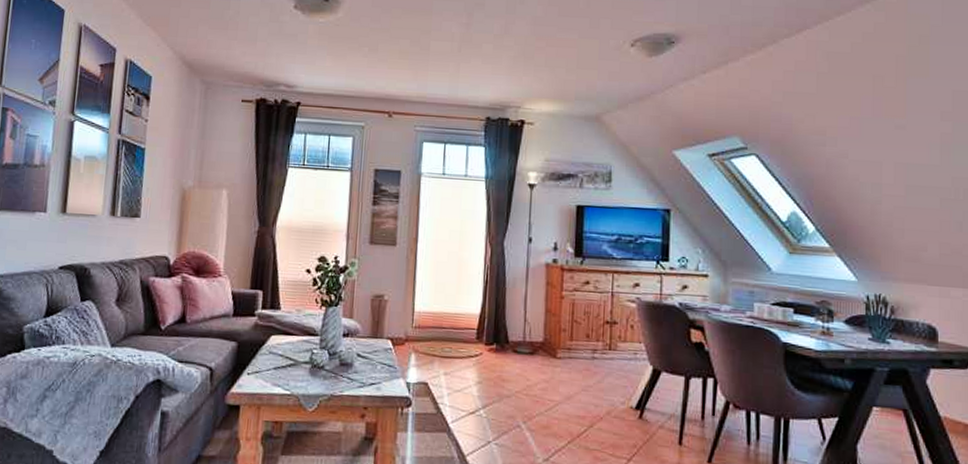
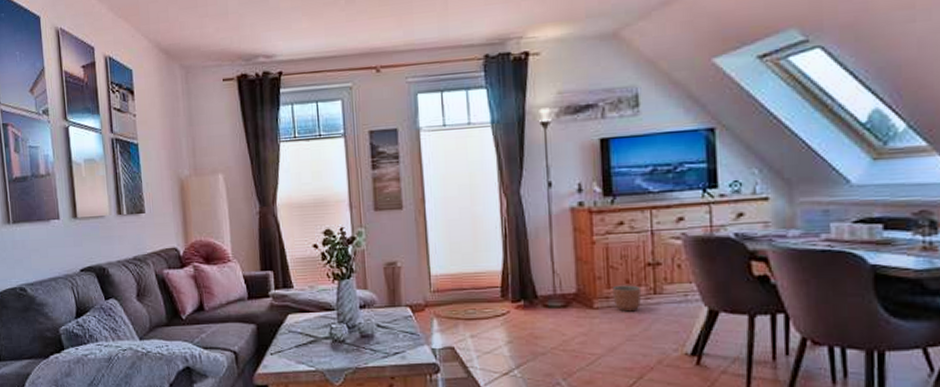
planter: none [574,338,598,364] -> present [612,285,641,312]

